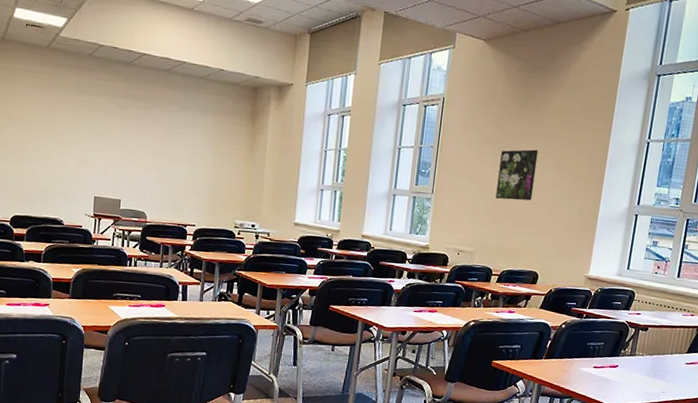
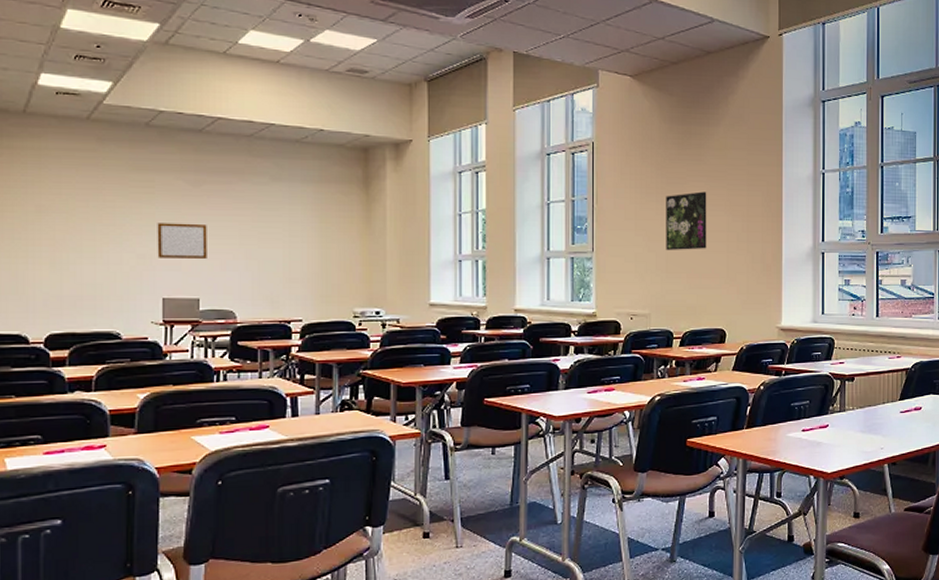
writing board: none [92,136,130,168] -> present [157,223,207,258]

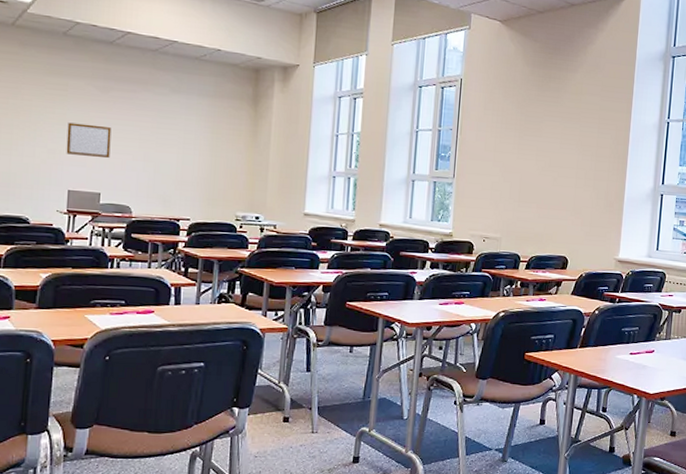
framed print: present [666,192,707,250] -> none [520,131,561,183]

